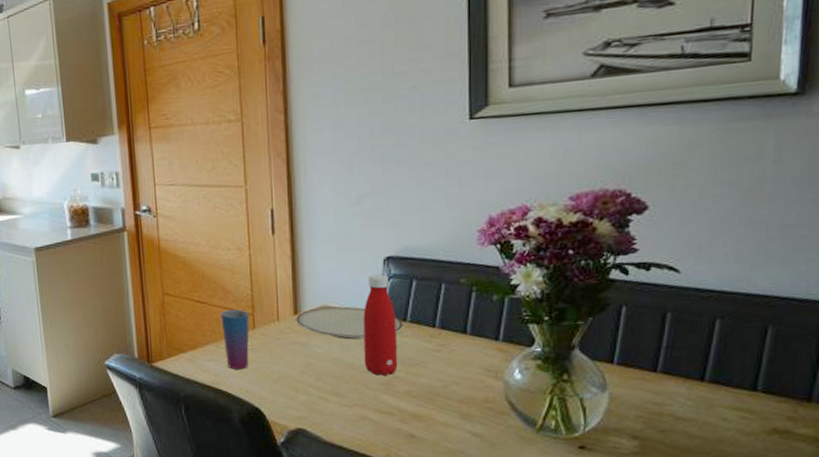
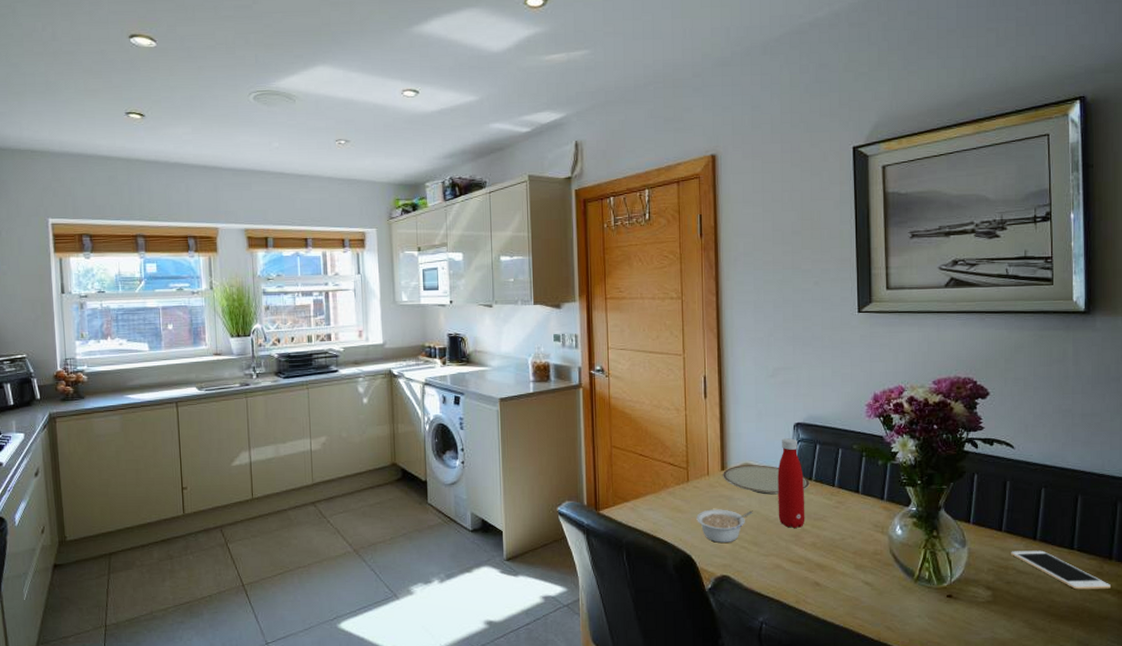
cup: present [221,309,249,370] -> none [660,464,684,520]
legume: none [265,357,333,394] -> present [696,509,753,543]
cell phone: none [668,393,807,438] -> present [1011,550,1111,590]

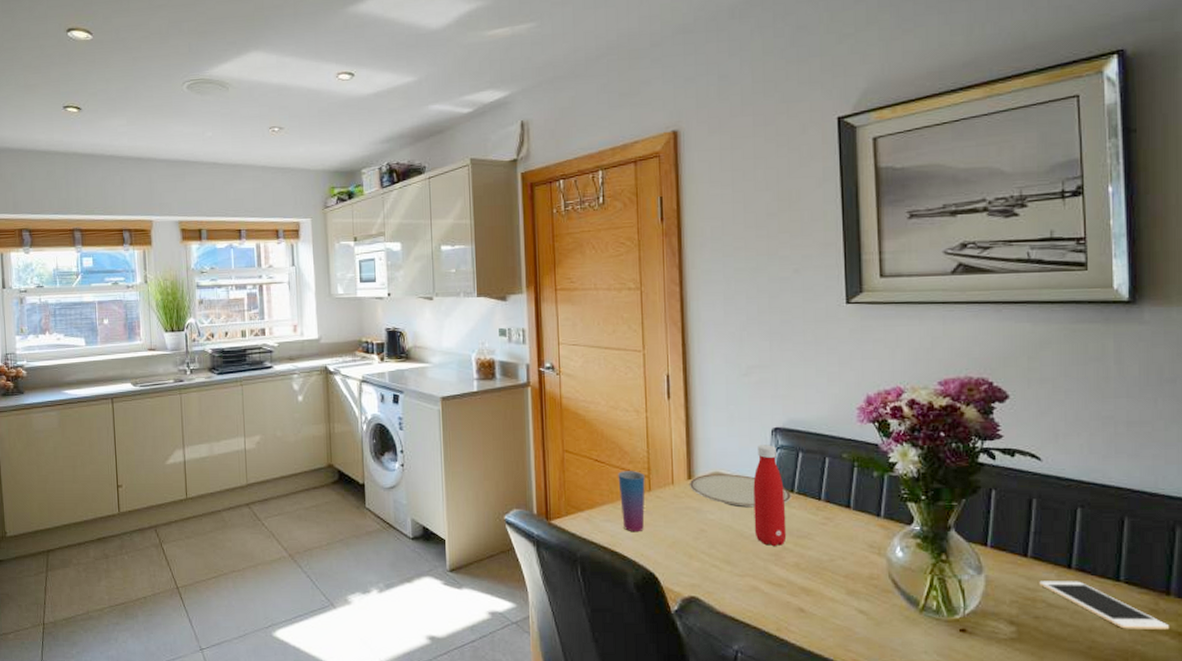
cup: none [660,464,684,520] -> present [618,471,645,532]
legume: present [696,509,753,543] -> none [660,522,725,560]

